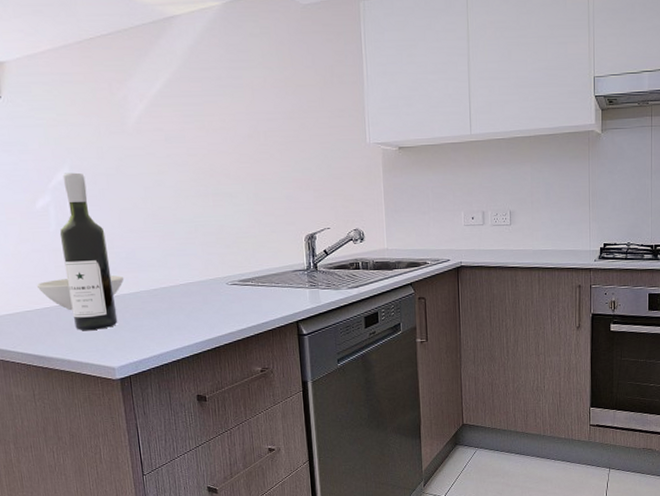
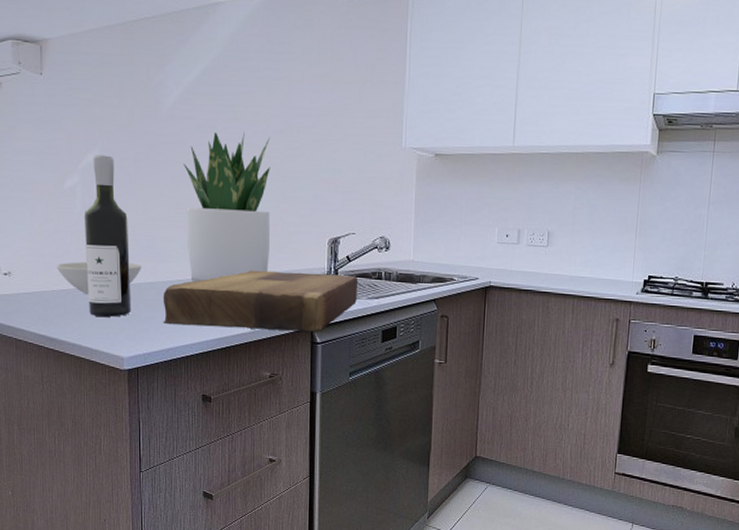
cutting board: none [148,268,338,332] -> present [163,270,359,332]
planter: none [155,140,250,289] -> present [184,132,271,283]

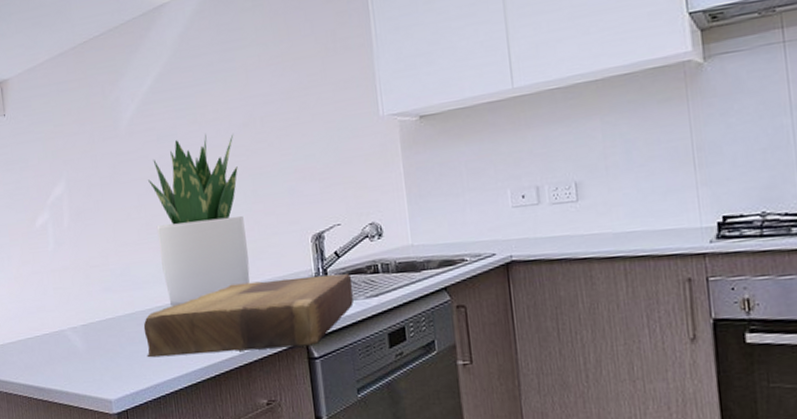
bowl: present [57,262,142,295] -> none [37,295,120,337]
bottle: present [84,154,132,317] -> none [57,185,114,358]

